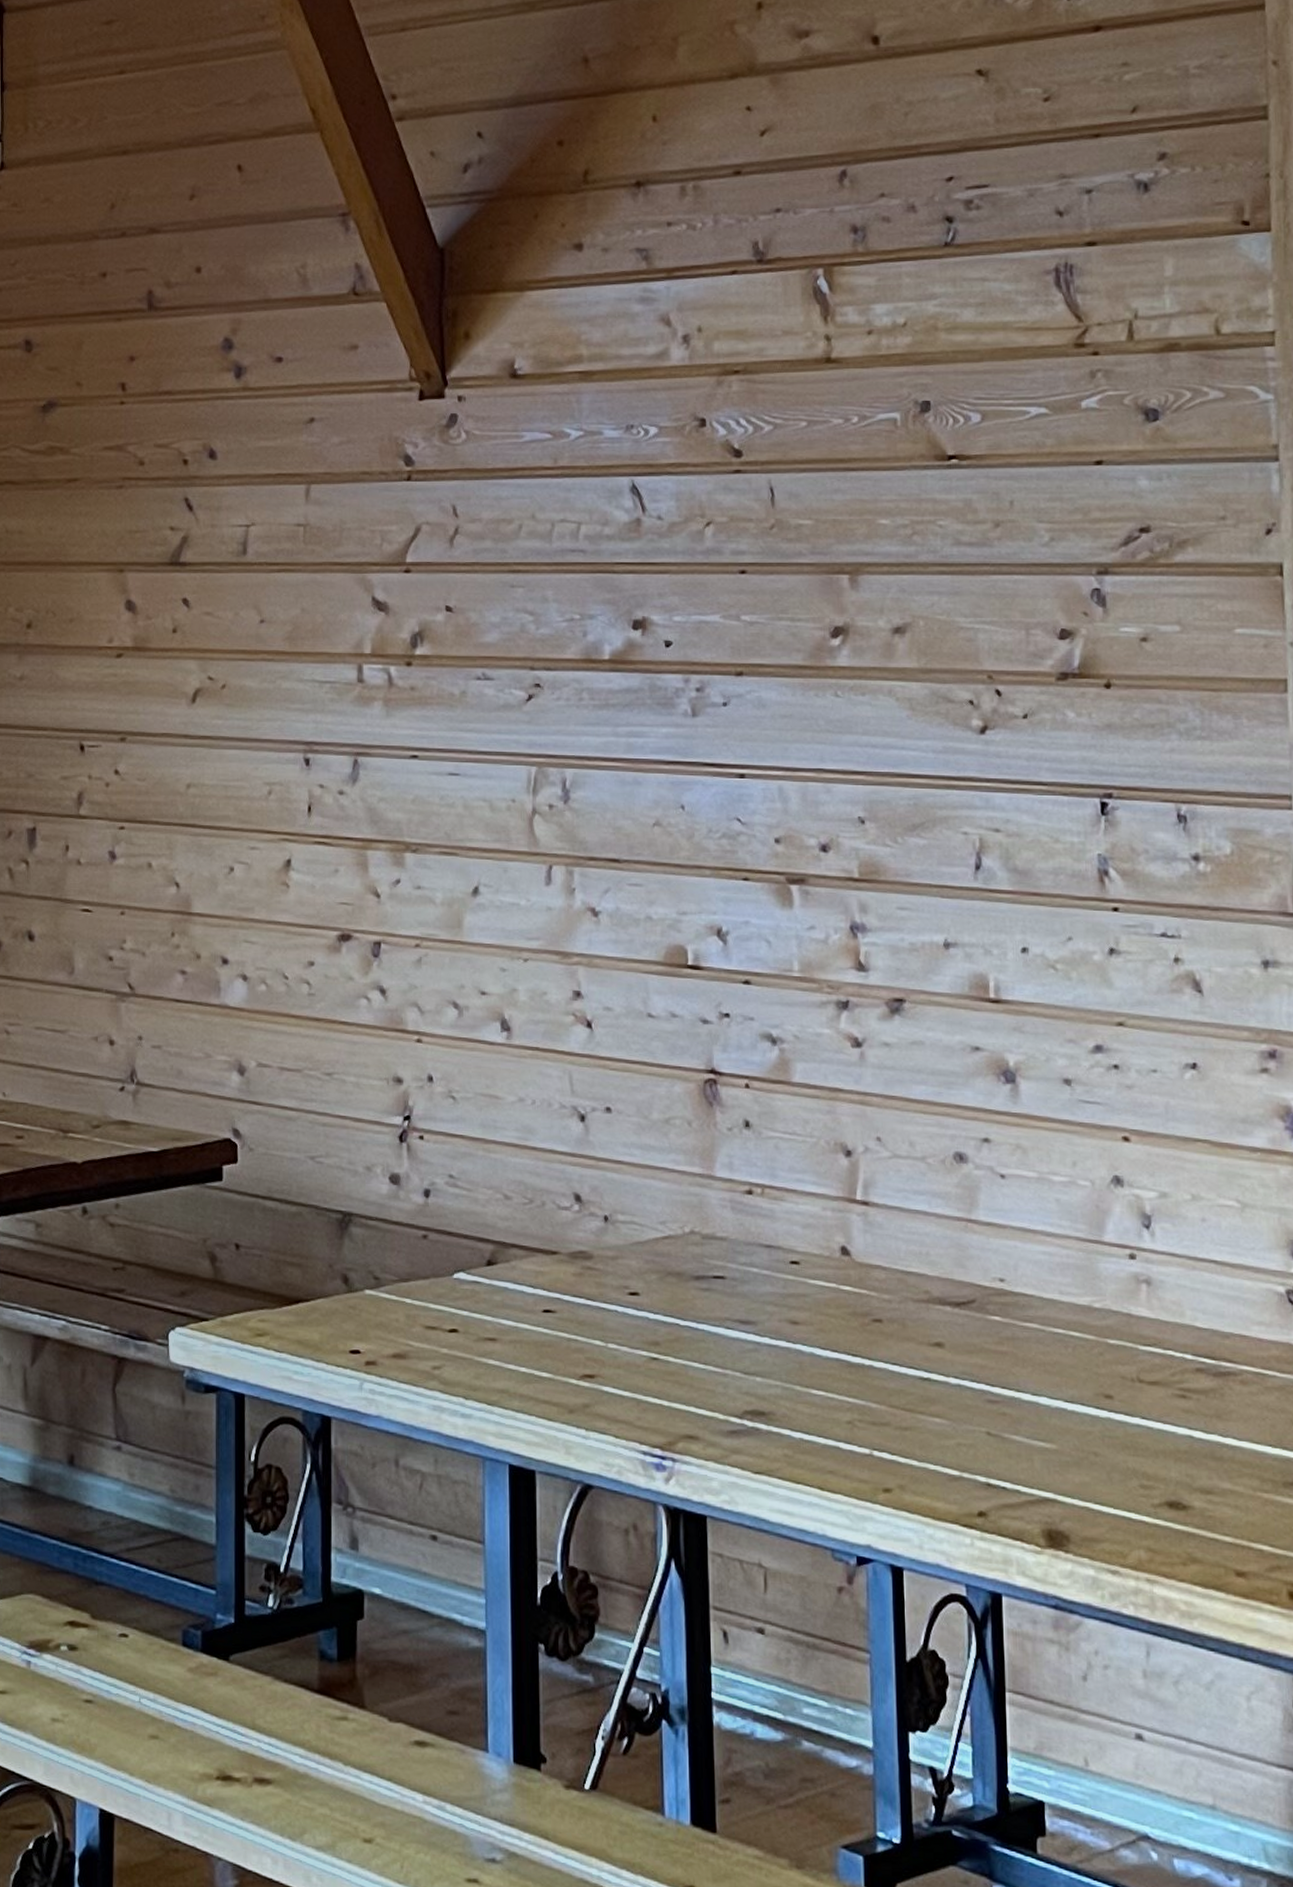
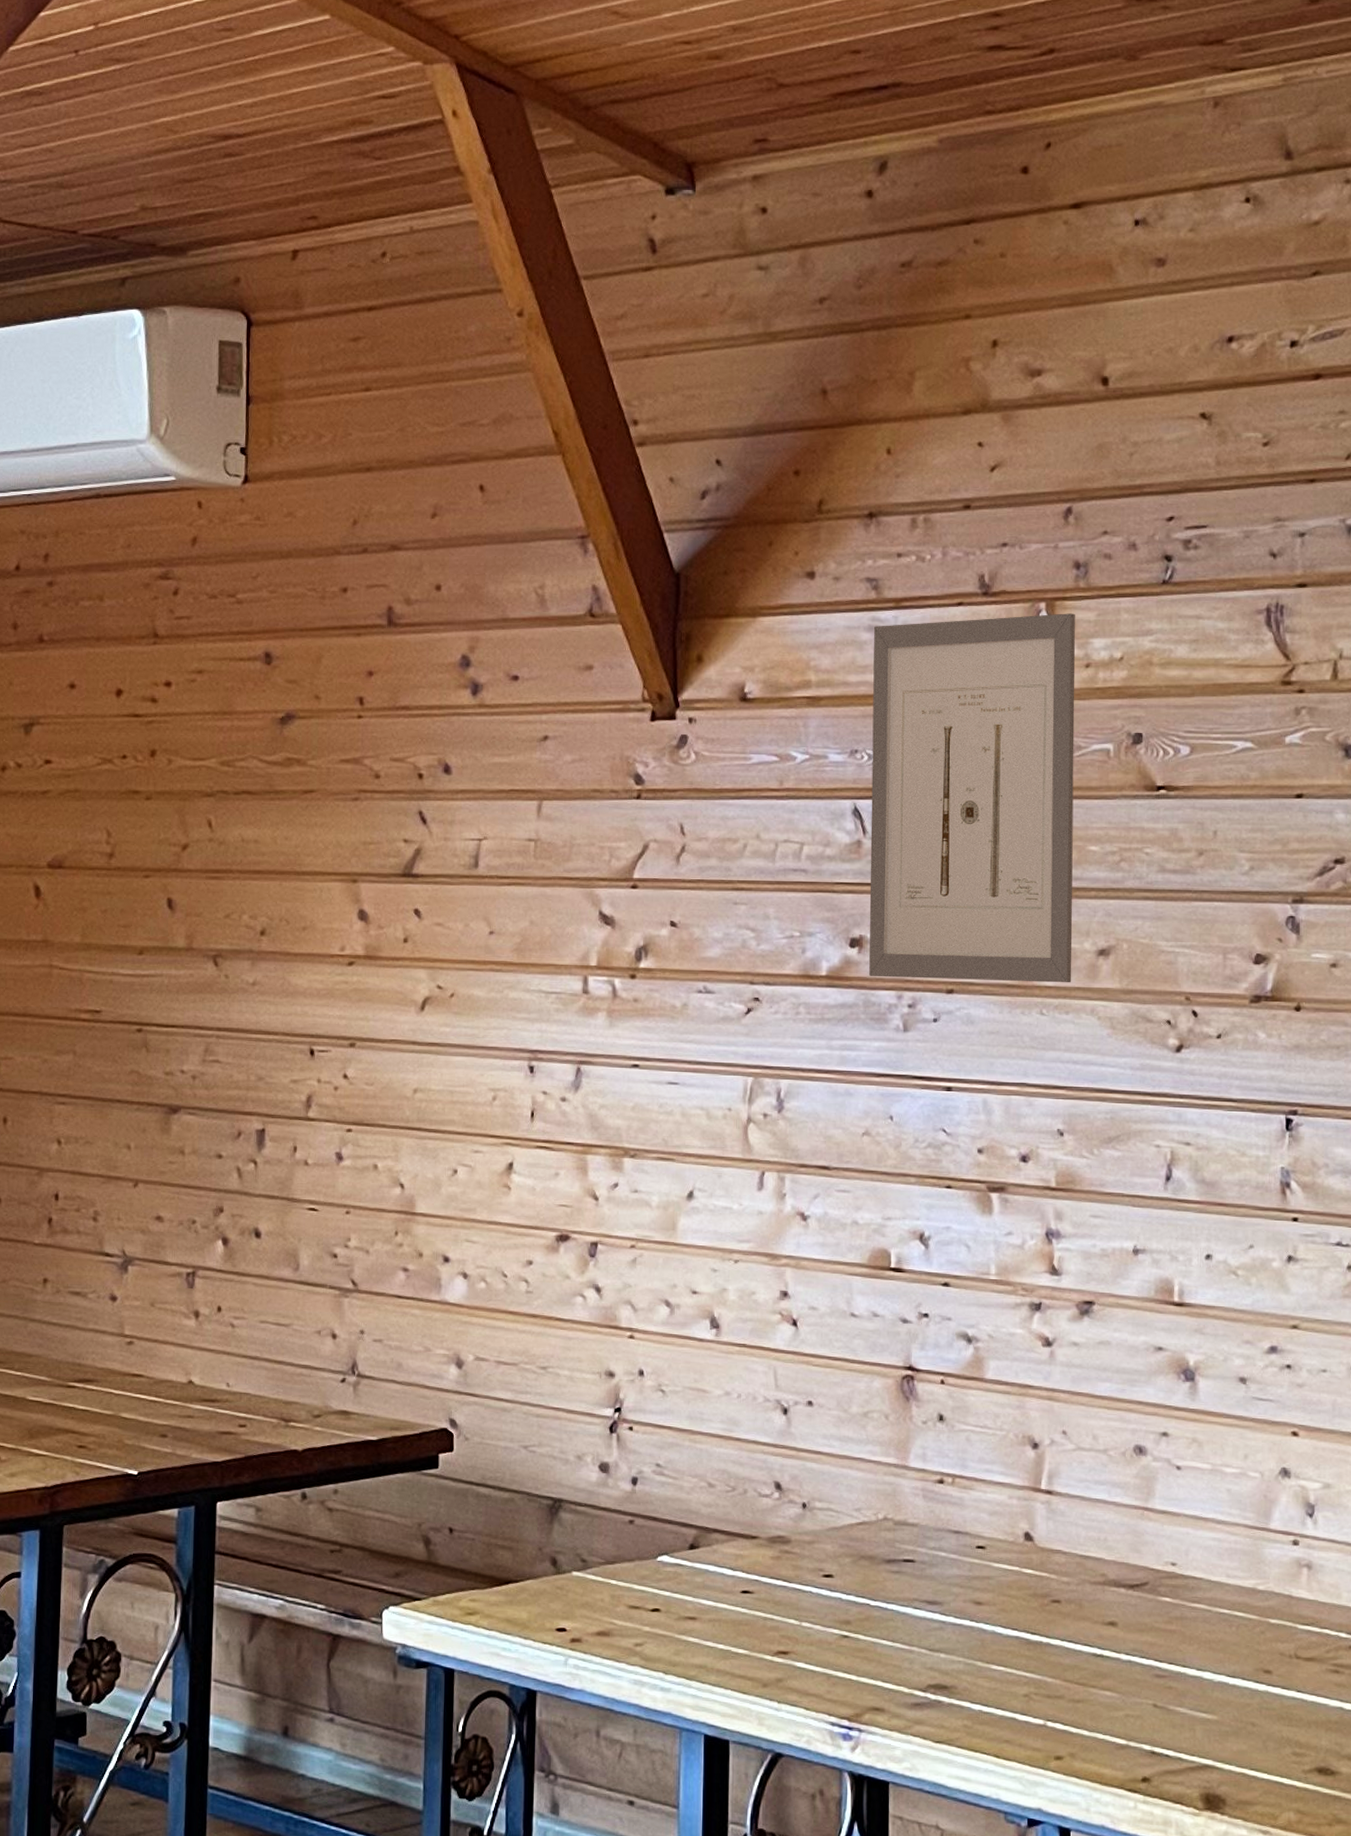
wall art: none [646,279,867,663] -> present [869,613,1076,983]

